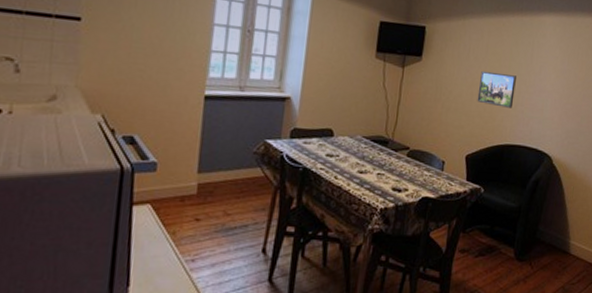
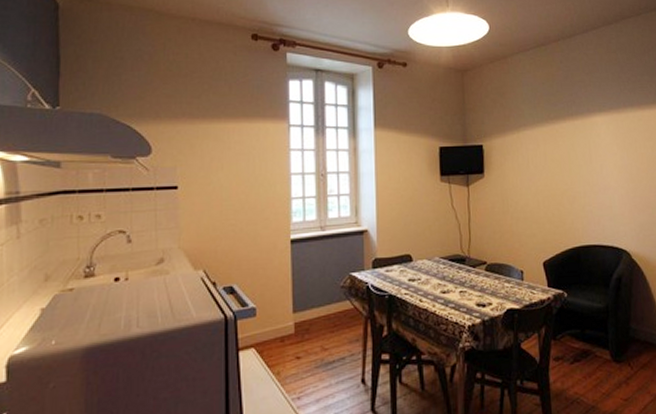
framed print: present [477,70,516,108] -> none [543,177,581,210]

